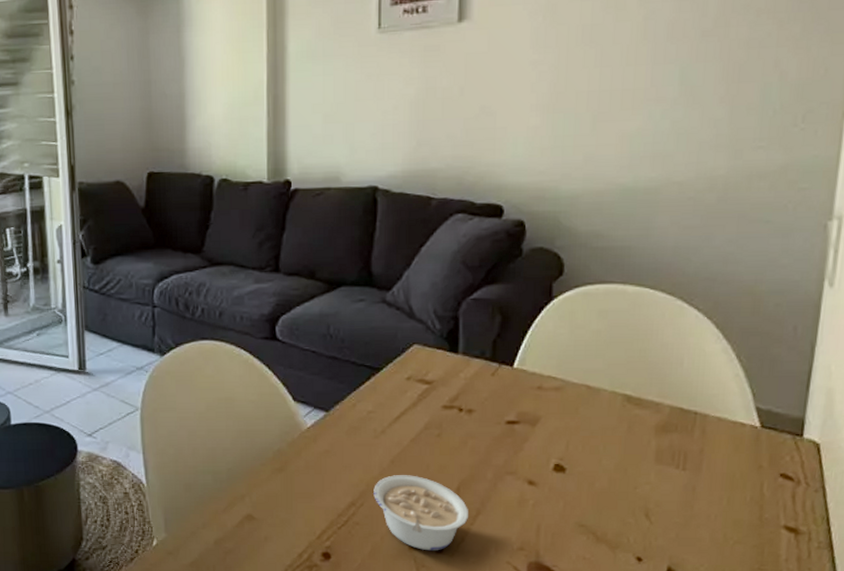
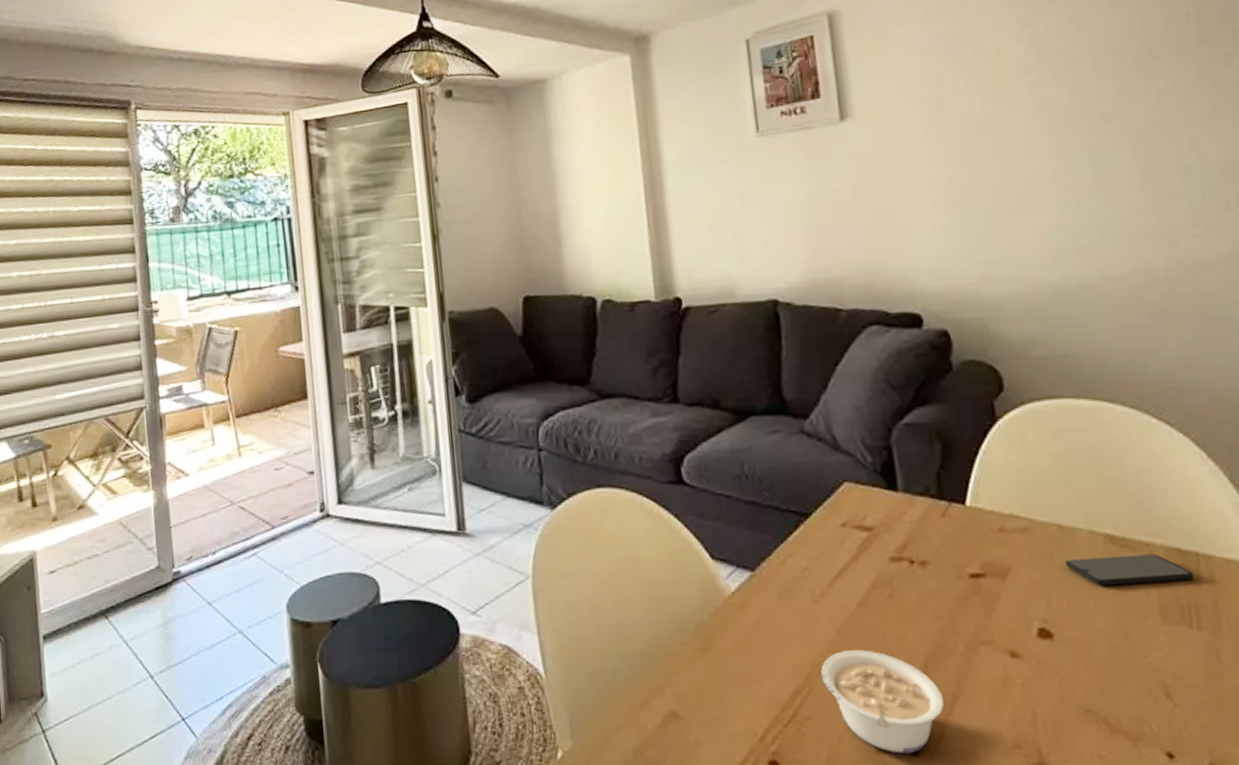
smartphone: none [586,411,690,434] -> present [1064,554,1195,586]

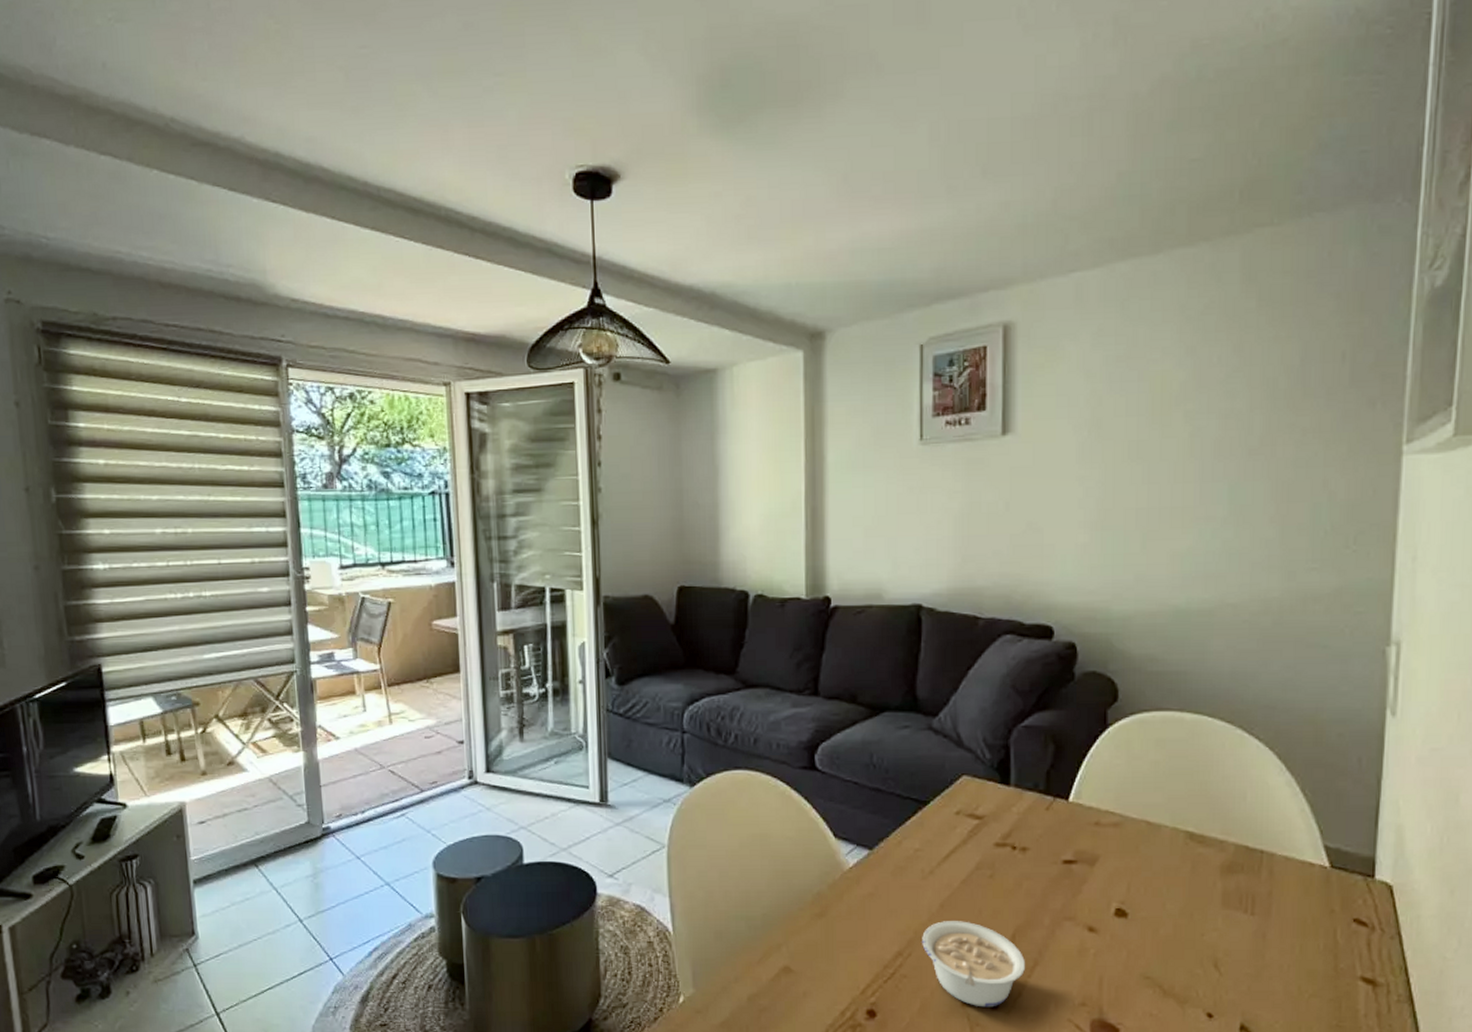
smartphone: present [1064,554,1195,586] -> none [1147,850,1256,875]

